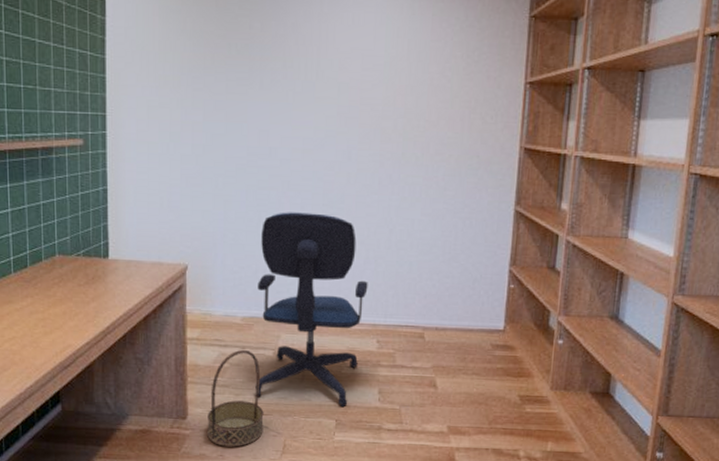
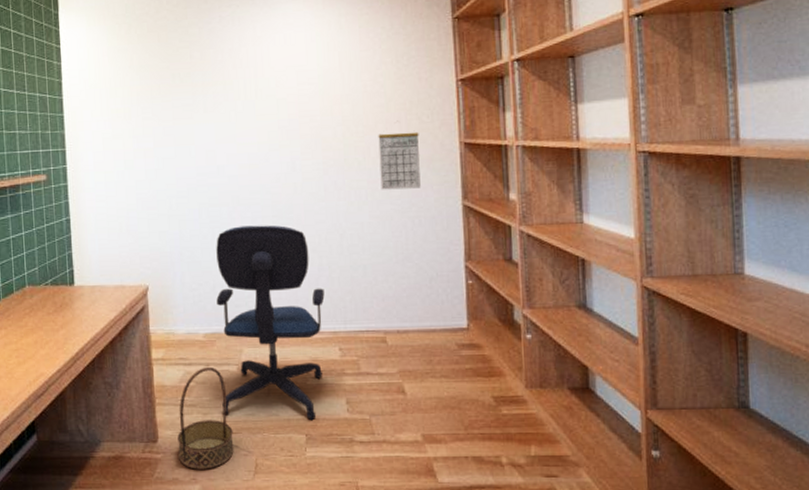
calendar: none [436,130,481,190] -> present [378,131,421,190]

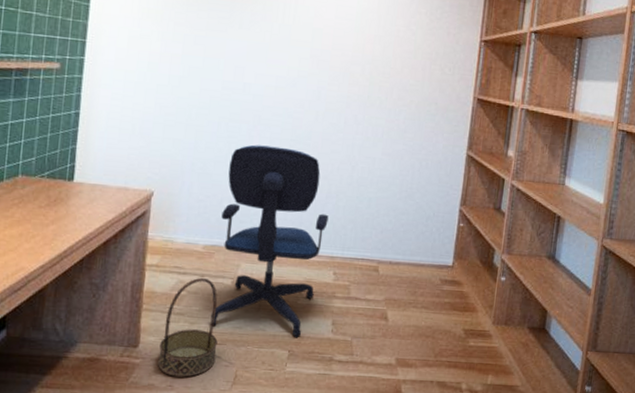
calendar: present [378,131,421,190] -> none [397,78,440,134]

